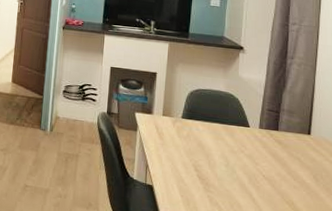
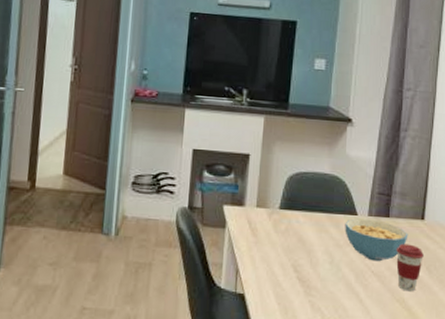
cereal bowl: none [238,130,296,168] -> present [345,218,408,262]
coffee cup: none [285,154,311,196] -> present [396,243,424,292]

